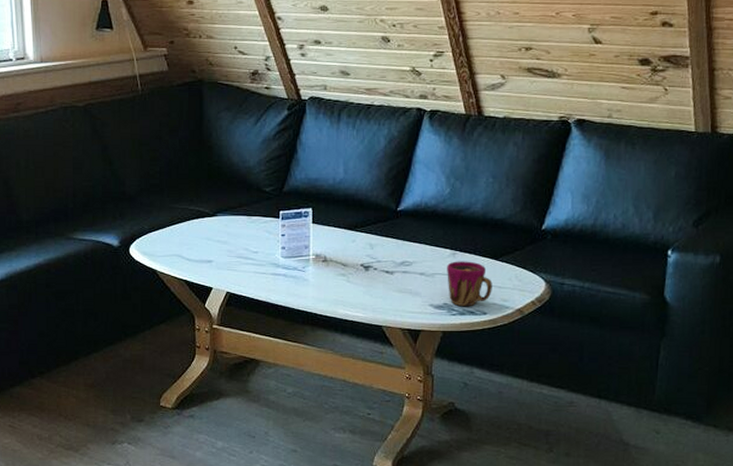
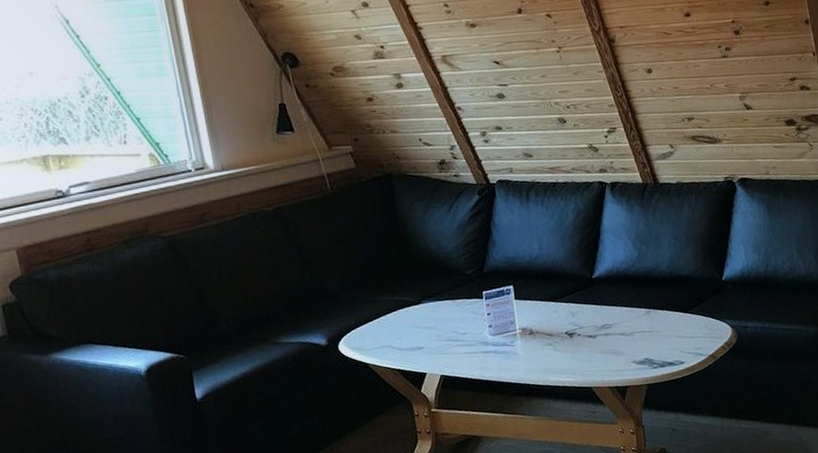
cup: present [447,261,492,307] -> none [643,317,686,359]

